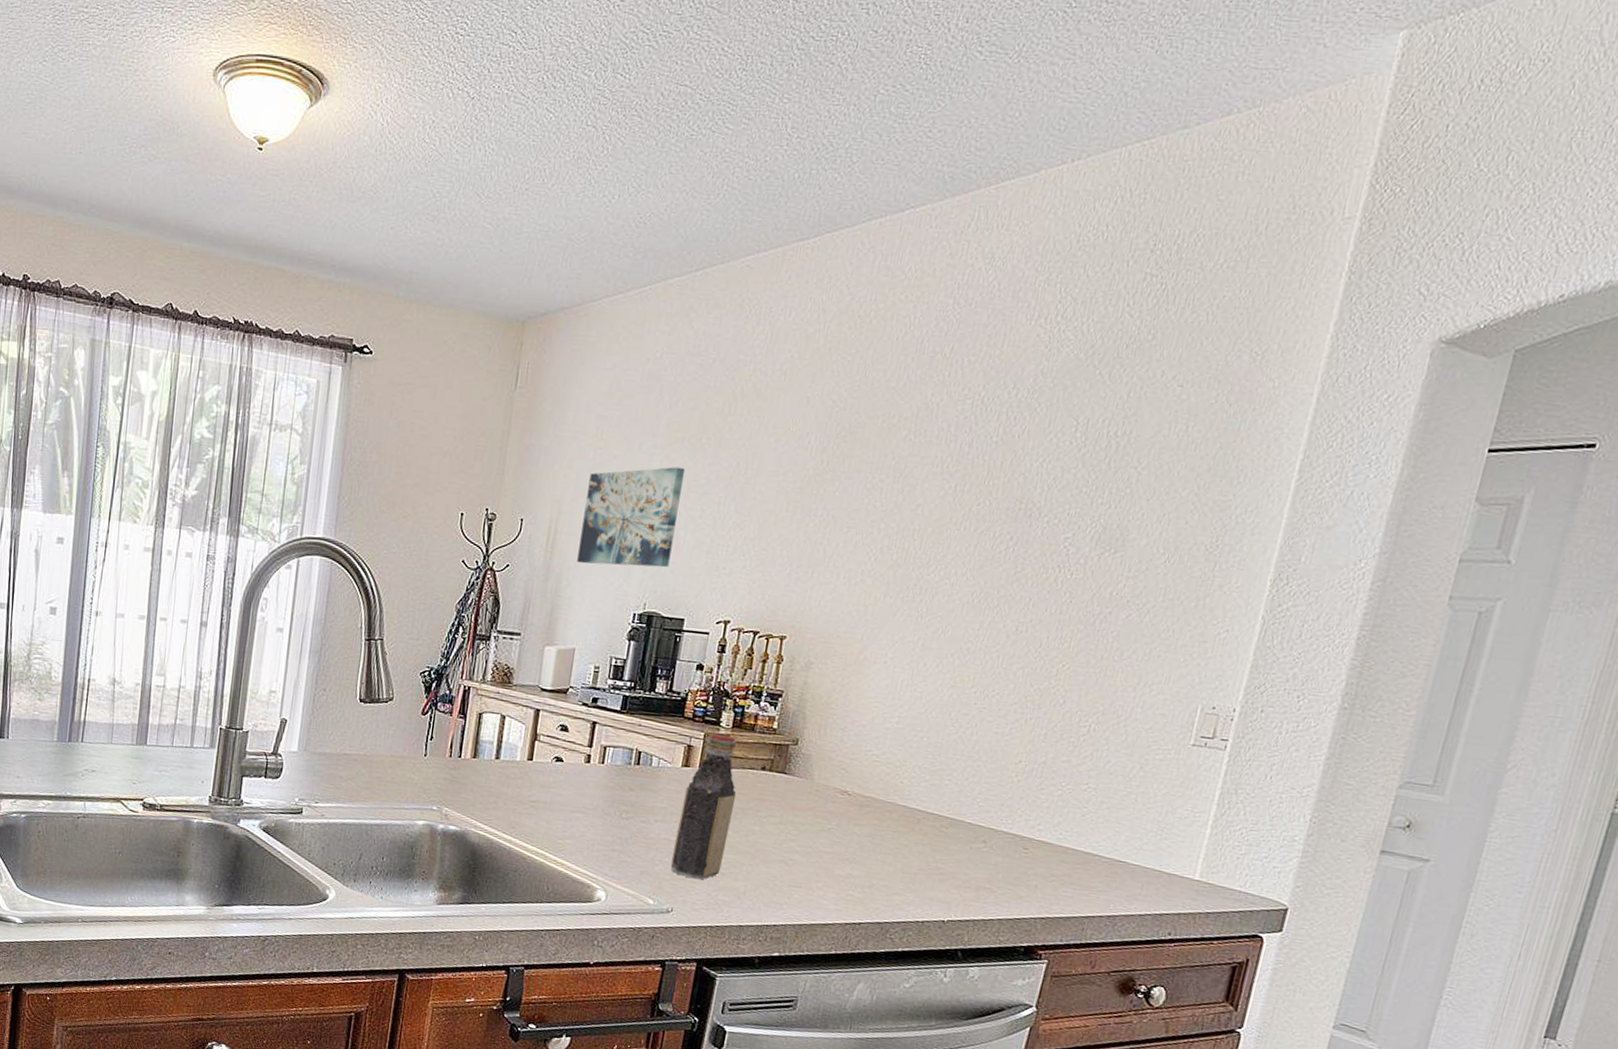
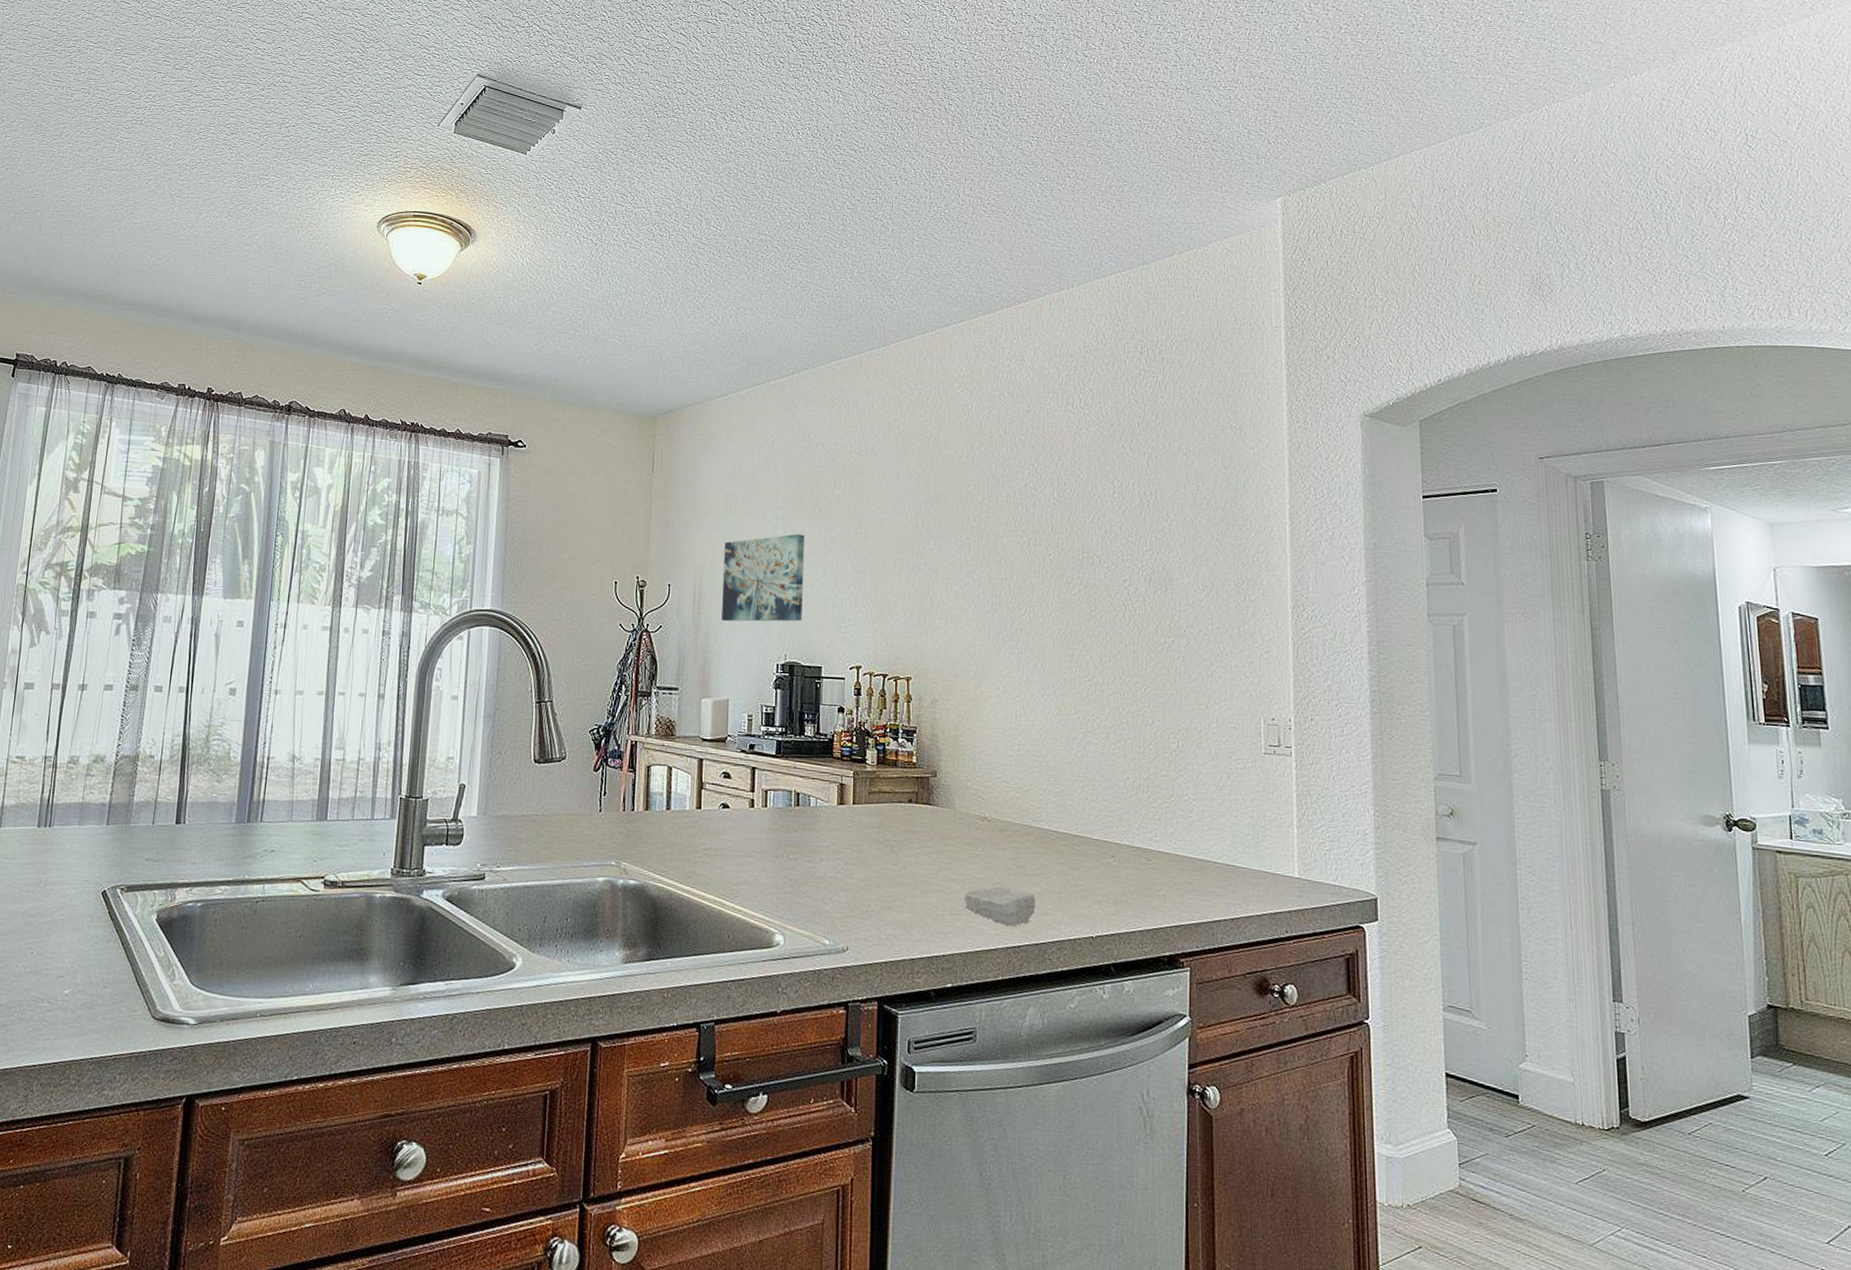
bottle: present [670,734,737,880] -> none [840,772,890,915]
soap bar: none [806,861,888,904] -> present [965,885,1036,927]

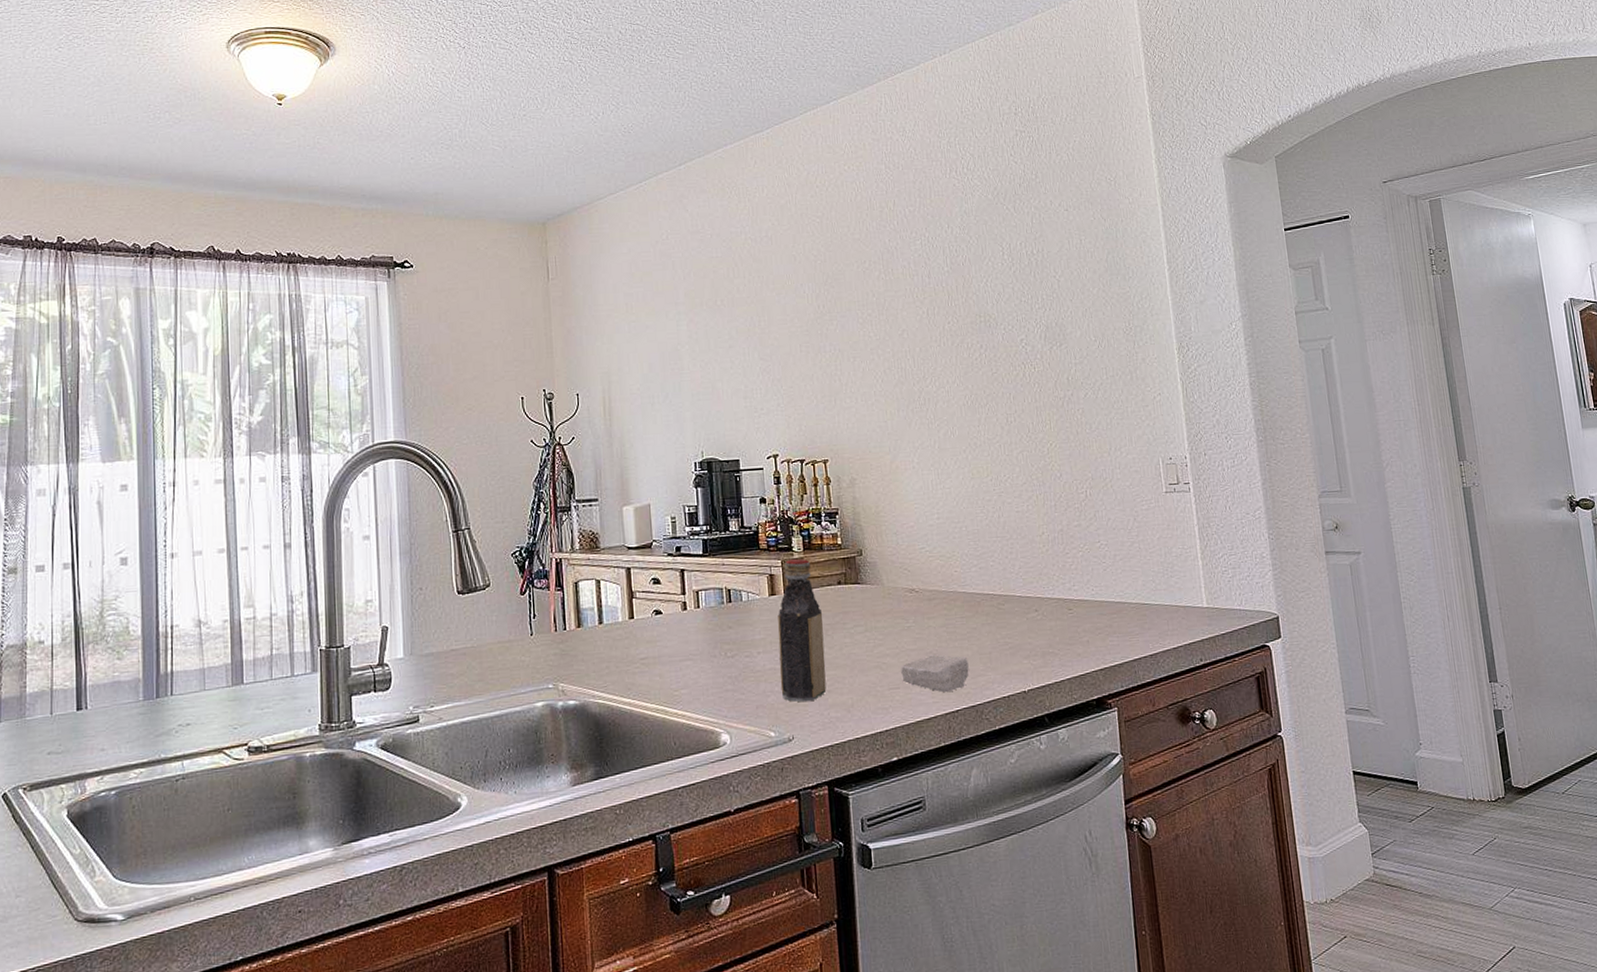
wall art: present [722,534,804,622] -> none [629,328,715,425]
bottle: none [840,772,890,915] -> present [778,559,827,702]

